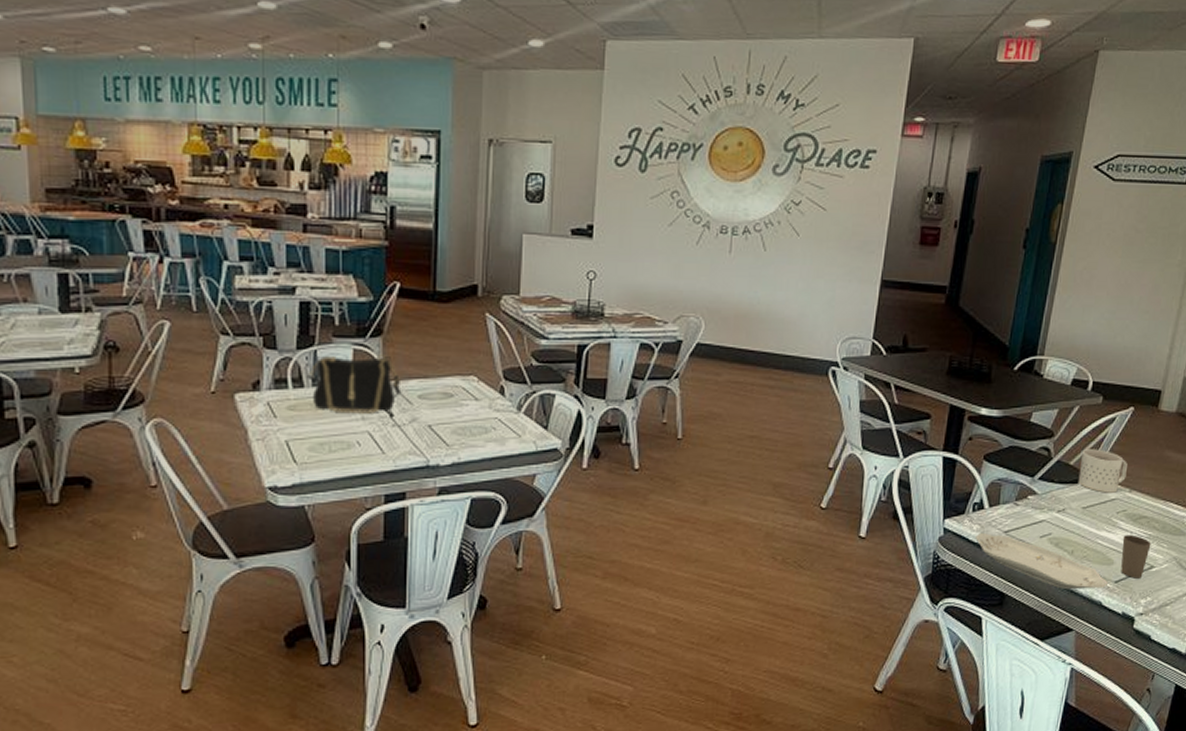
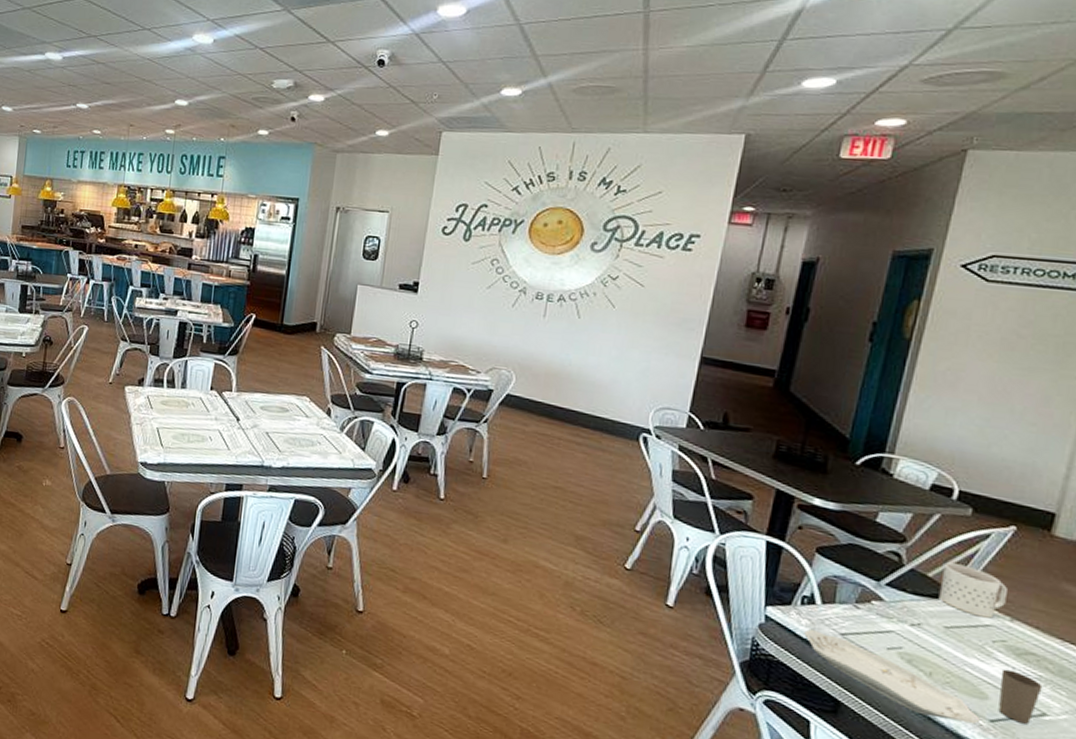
handbag: present [306,355,402,414] -> none [177,365,248,416]

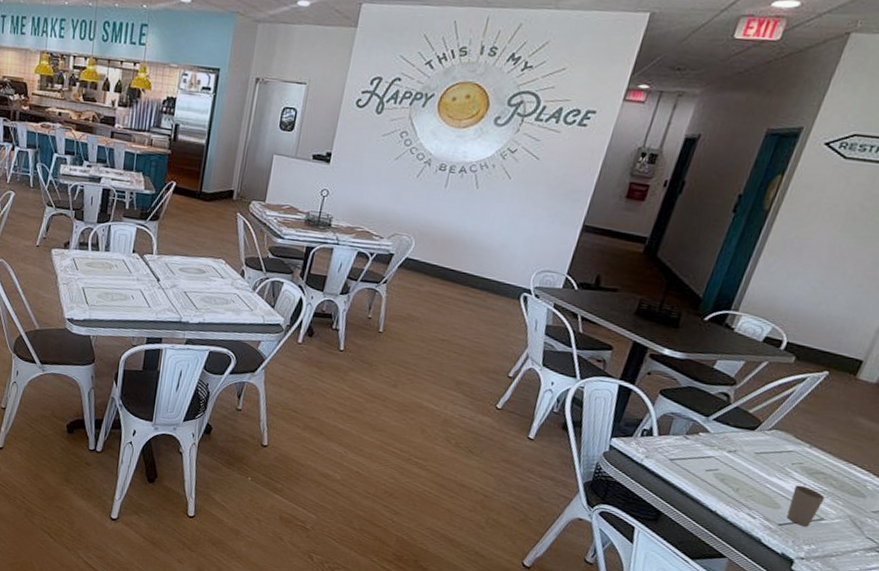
food tray: present [804,629,980,725] -> none [640,456,771,528]
mug: present [938,562,1007,618] -> none [754,401,812,446]

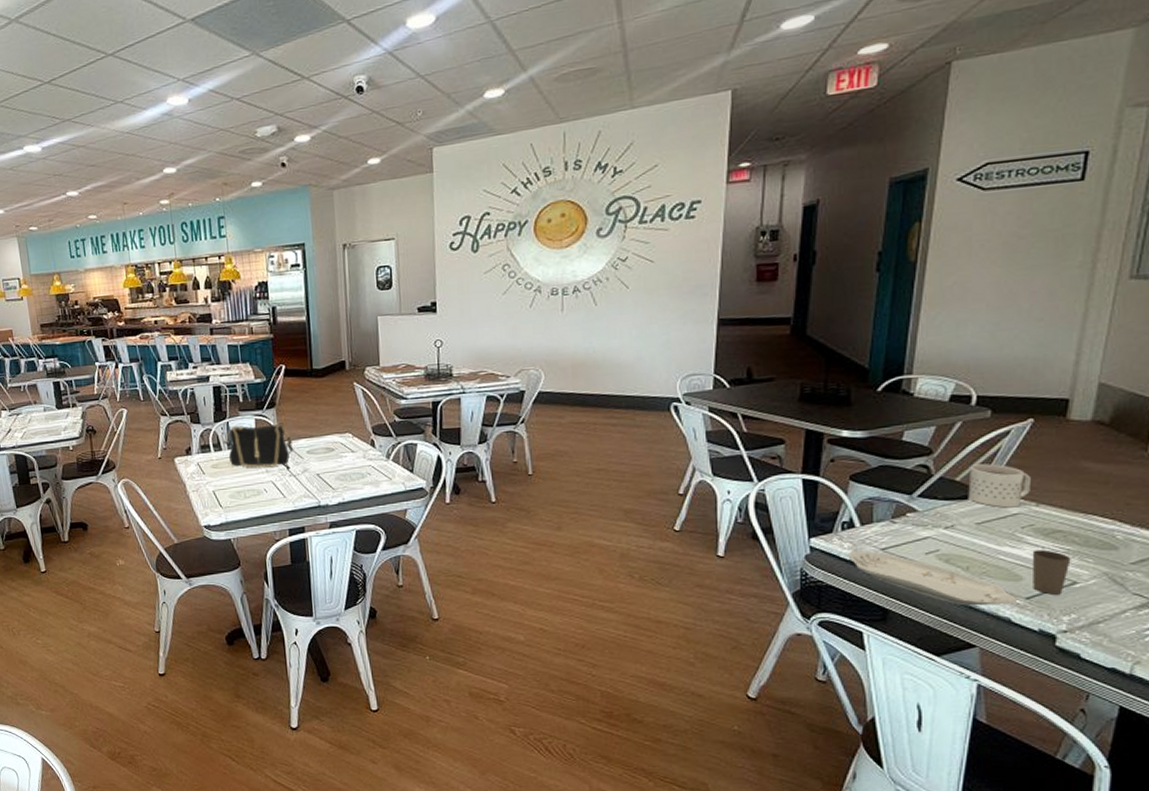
handbag: none [101,230,168,277] -> present [223,422,294,469]
food tray: none [640,456,771,528] -> present [848,551,1017,606]
mug: none [754,401,812,446] -> present [968,464,1031,508]

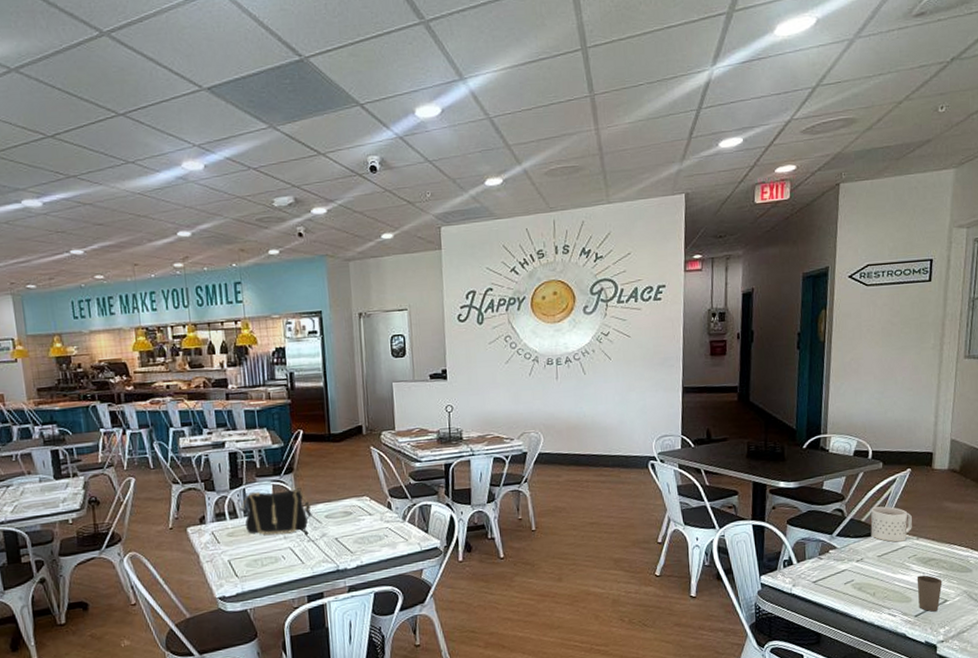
food tray: present [848,551,1017,606] -> none [789,584,909,626]

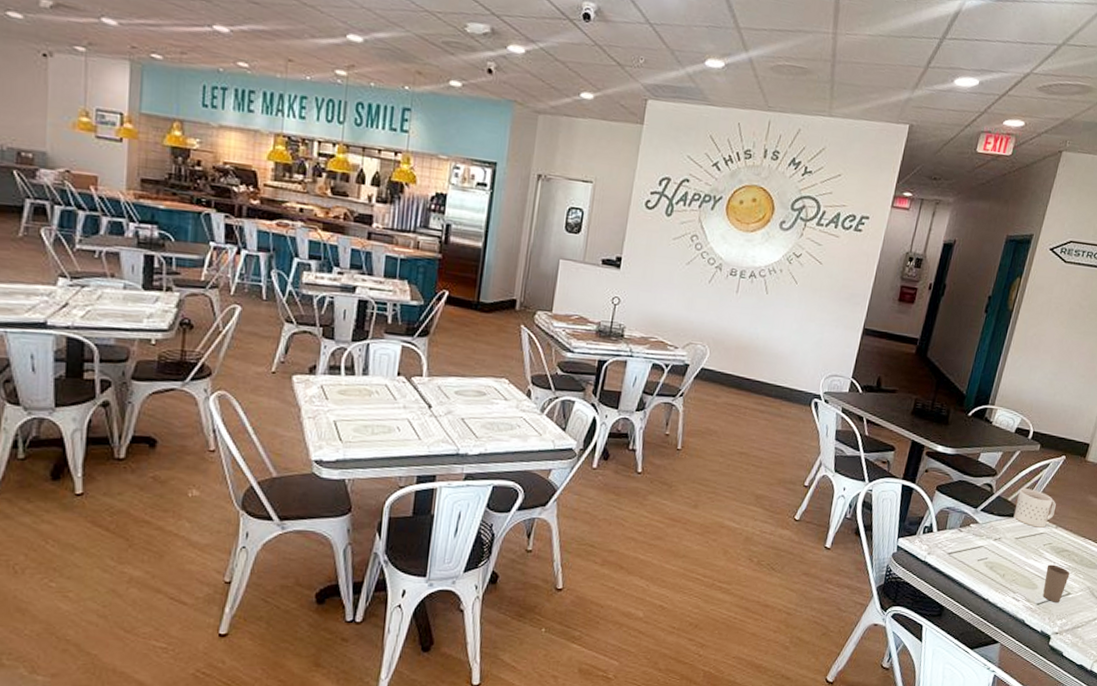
handbag: present [239,487,312,536] -> none [358,349,441,404]

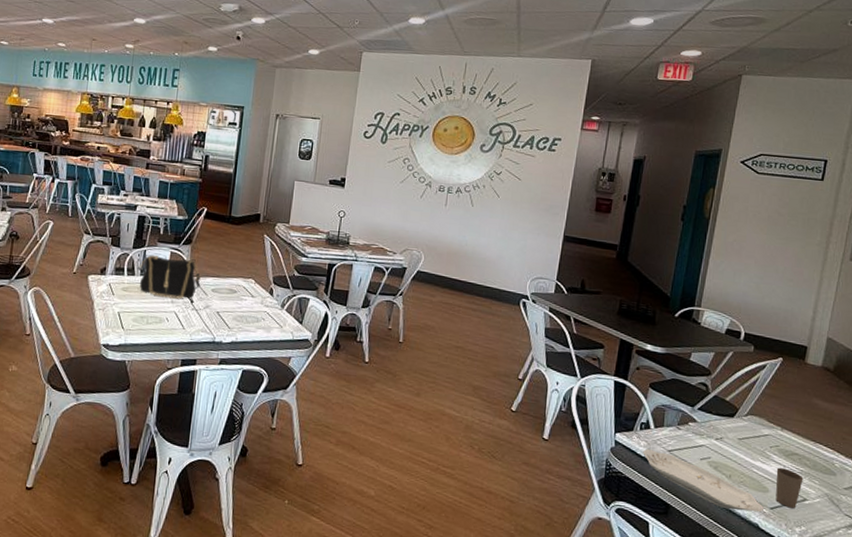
handbag: none [358,349,441,404] -> present [137,255,201,299]
food tray: none [923,553,1031,609] -> present [643,449,764,513]
mug: present [1013,488,1056,528] -> none [733,389,778,429]

